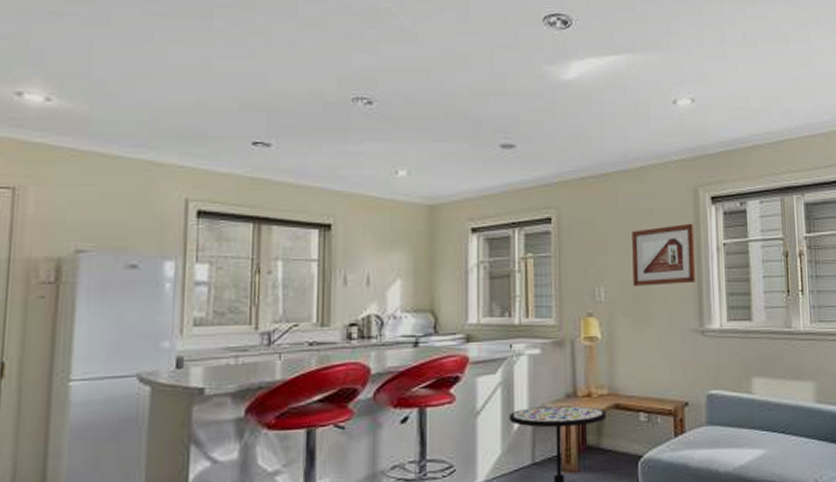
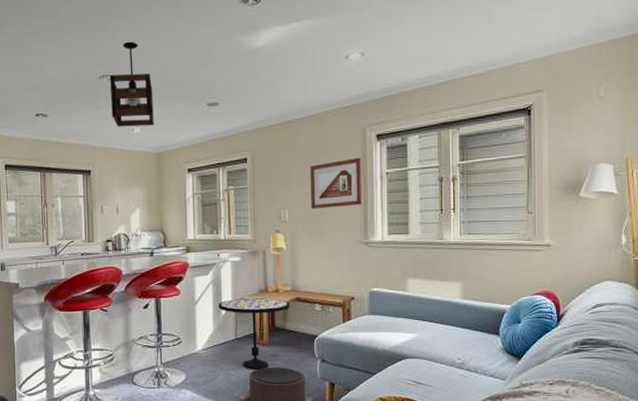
pendant light: none [366,57,427,169] -> present [109,41,154,127]

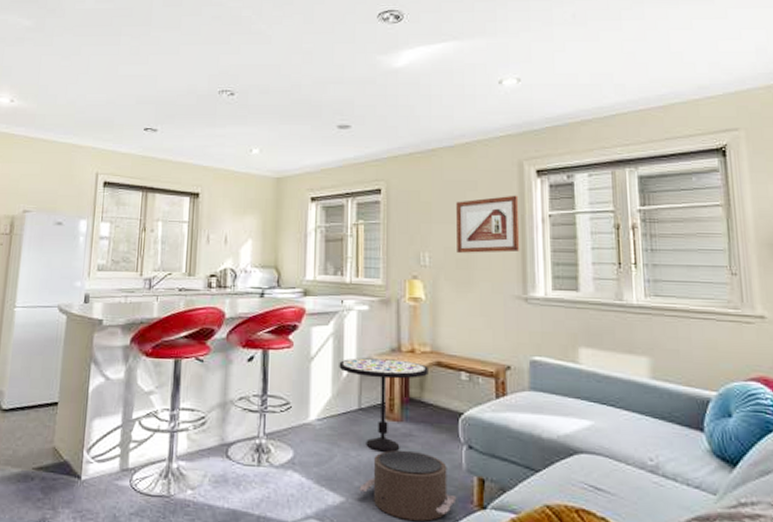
pendant light: present [109,41,154,127] -> none [228,56,277,147]

